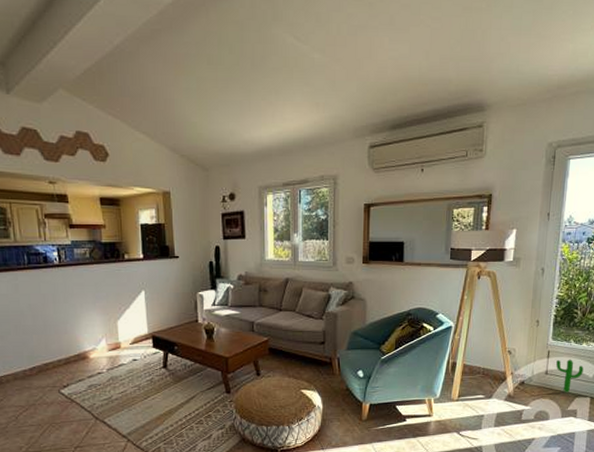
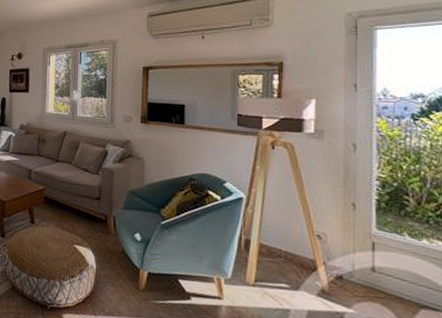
cactus: present [556,359,584,393] -> none [386,255,428,301]

